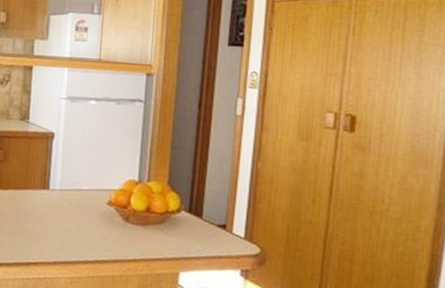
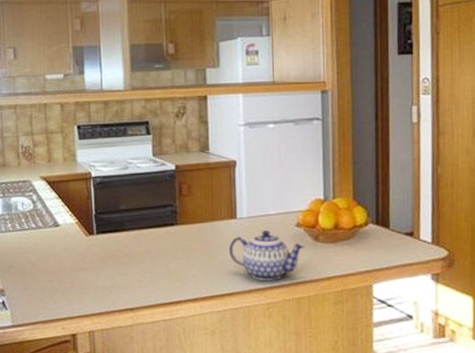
teapot: none [37,204,115,256] -> present [228,230,305,281]

